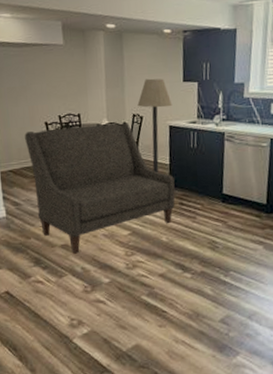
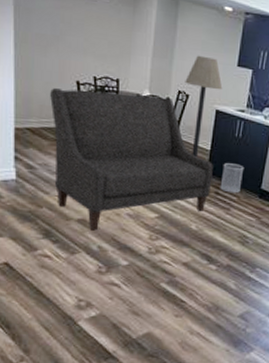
wastebasket: none [183,173,204,202] -> present [220,163,245,194]

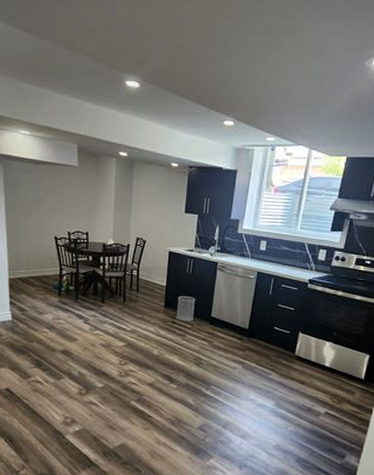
sofa: present [50,88,213,231] -> none [35,244,169,359]
floor lamp: present [185,55,223,158] -> none [142,206,174,293]

